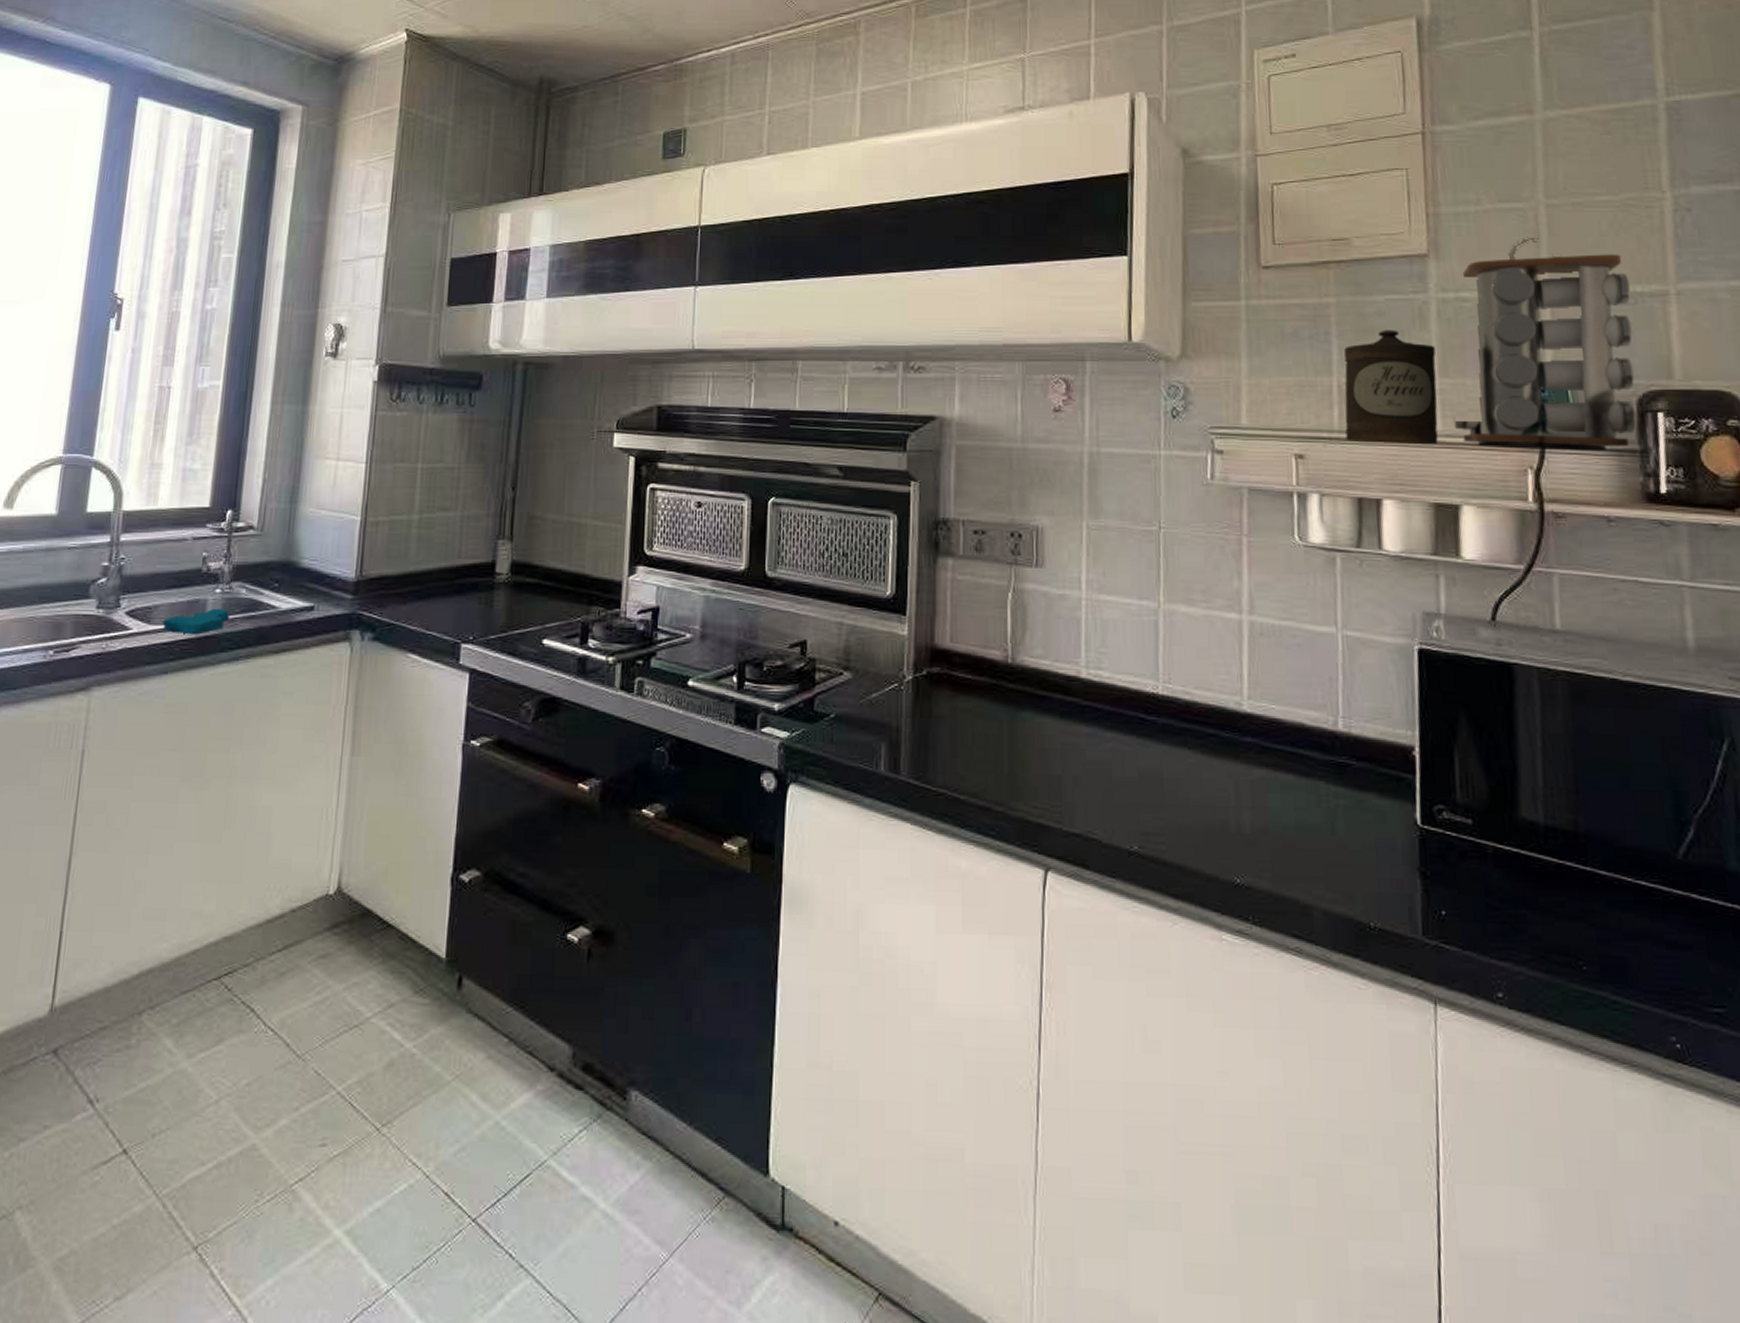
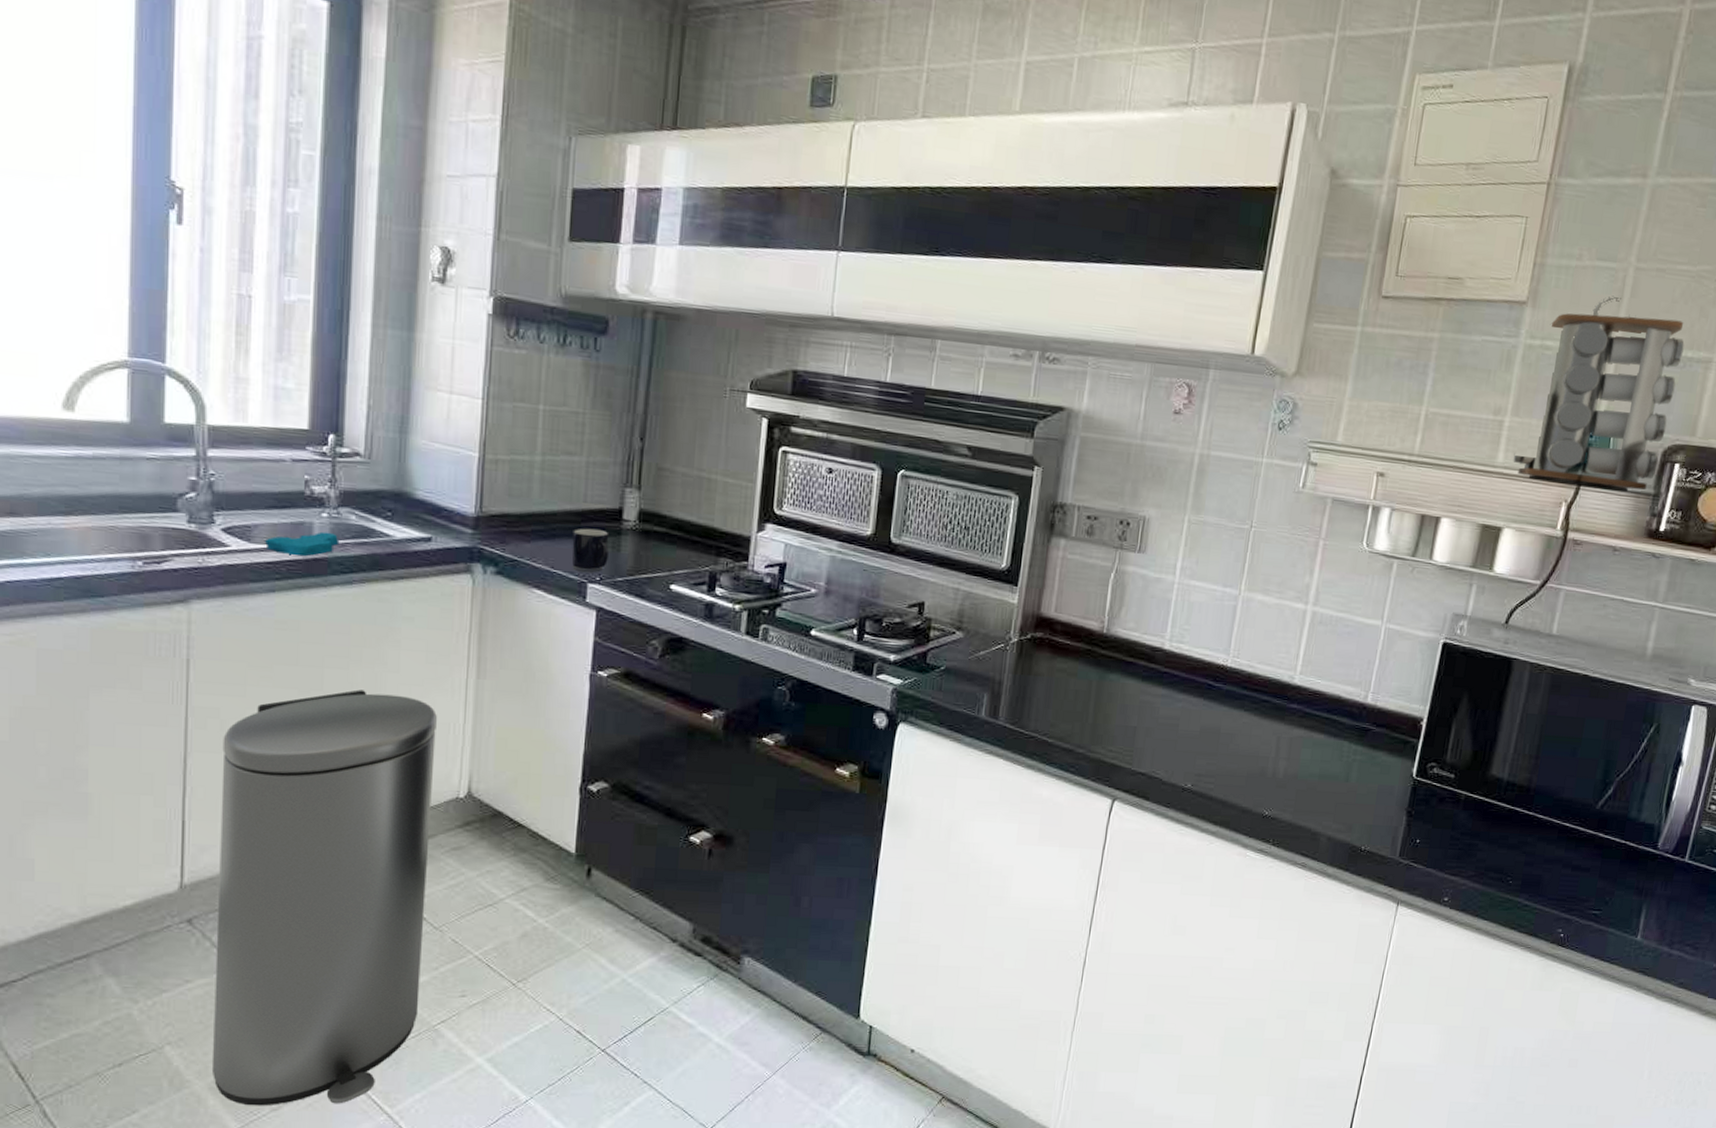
pedal bin: none [59,774,312,1294] -> present [213,689,438,1106]
mug: none [446,585,483,631] -> present [571,528,610,572]
canister: present [1344,329,1438,444] -> none [1422,367,1513,474]

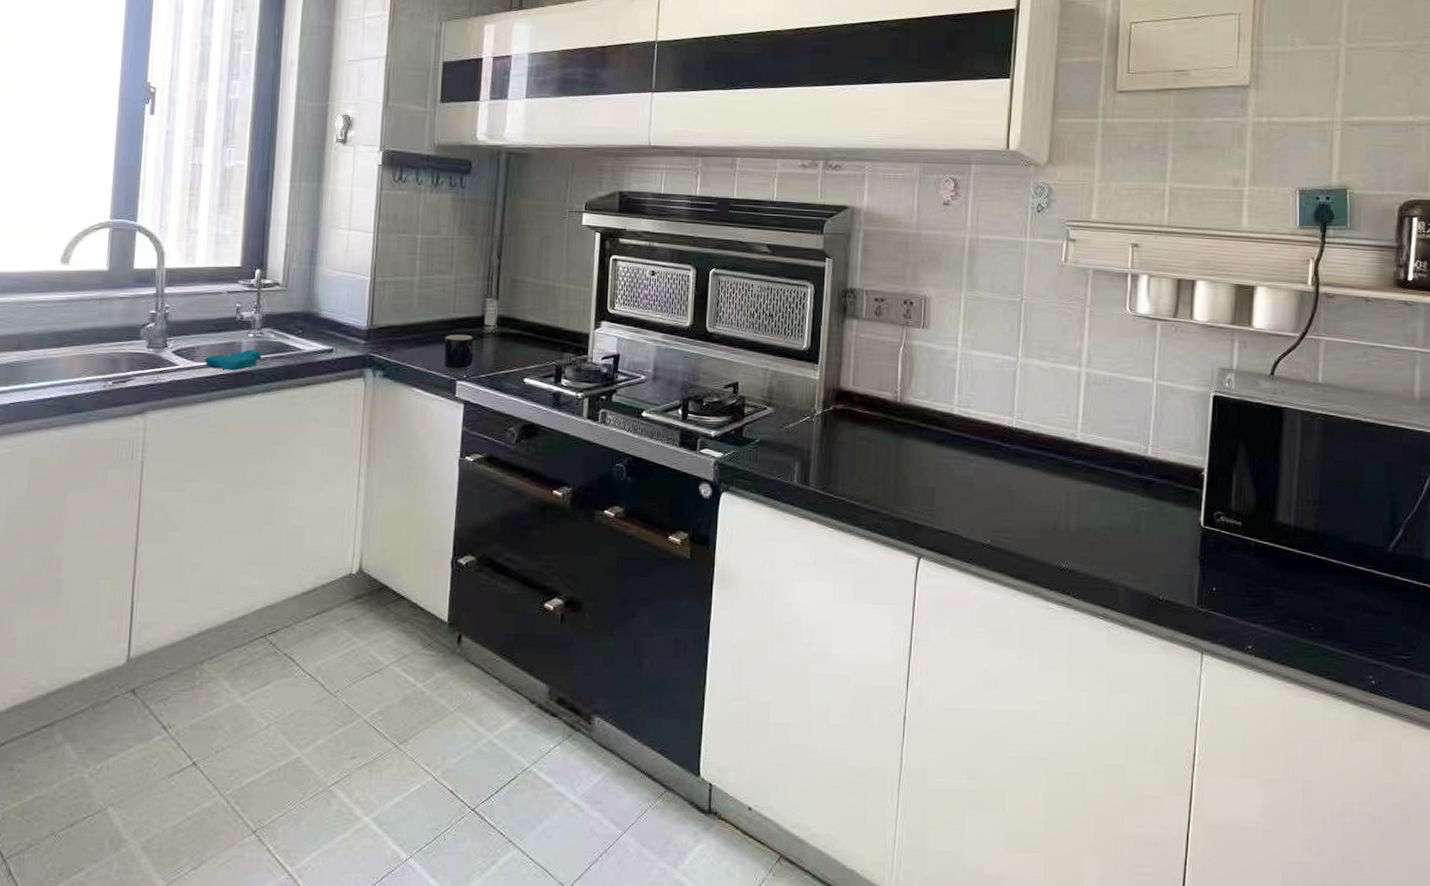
pedal bin: present [213,689,438,1106] -> none [145,481,336,865]
spice rack: present [1513,295,1685,493] -> none [1257,74,1404,247]

